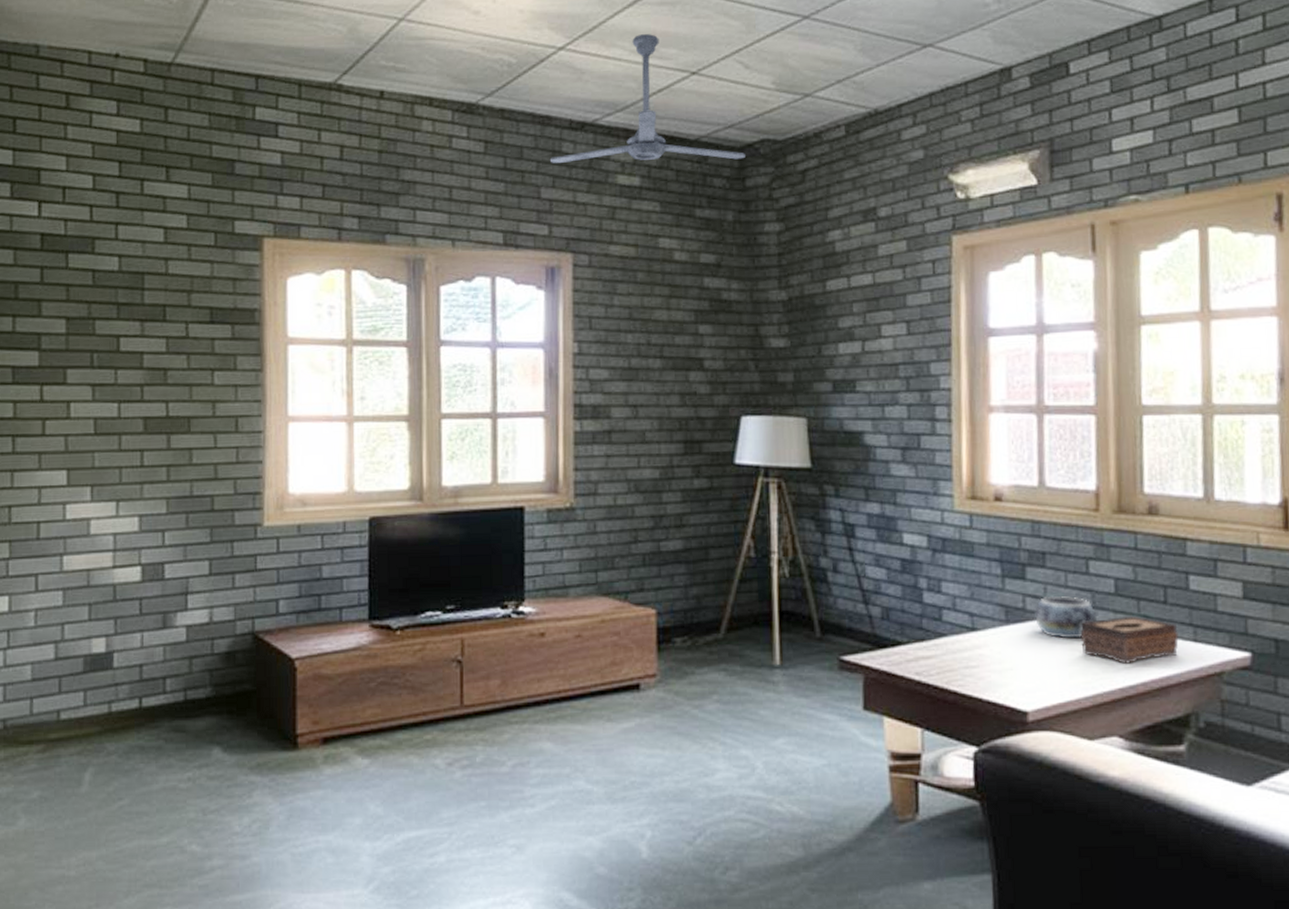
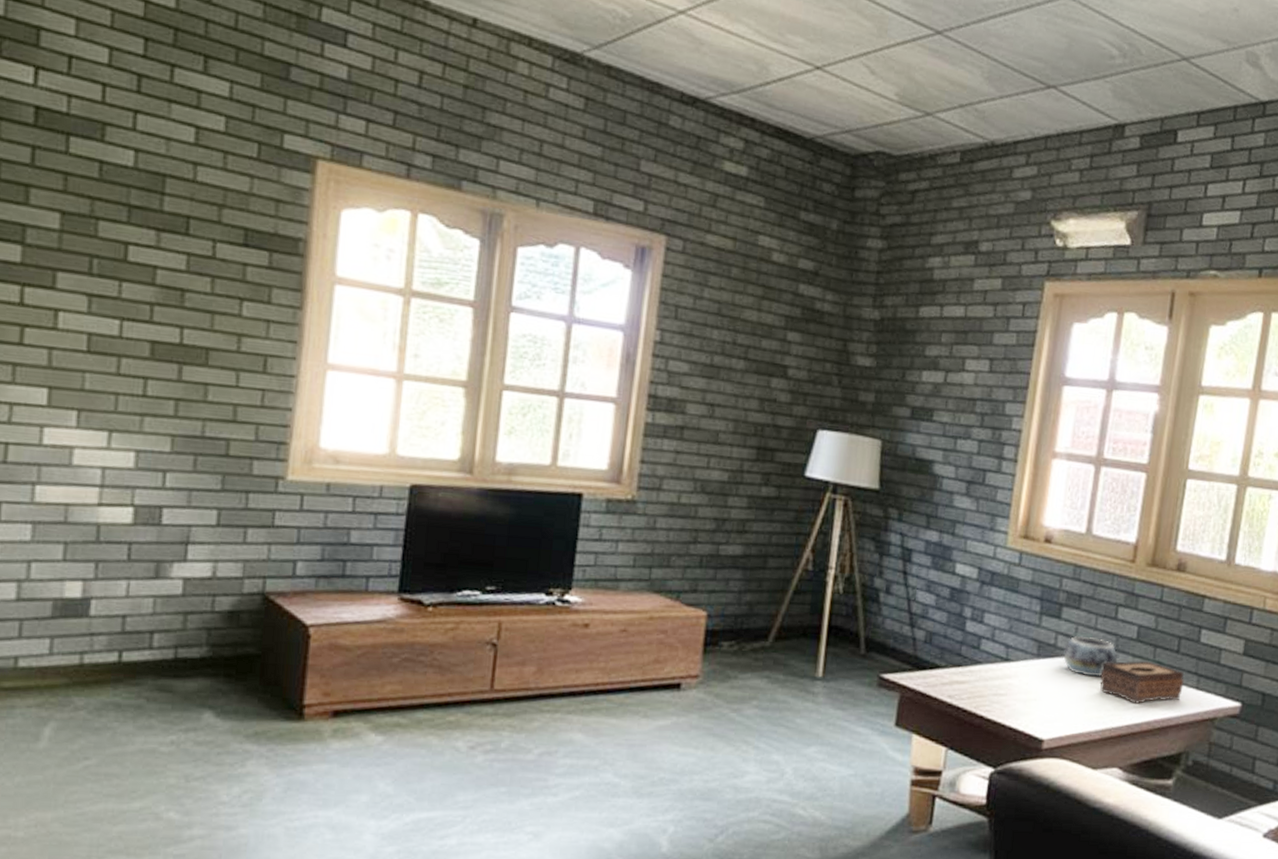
ceiling fan: present [551,34,745,163] -> none [655,14,858,168]

